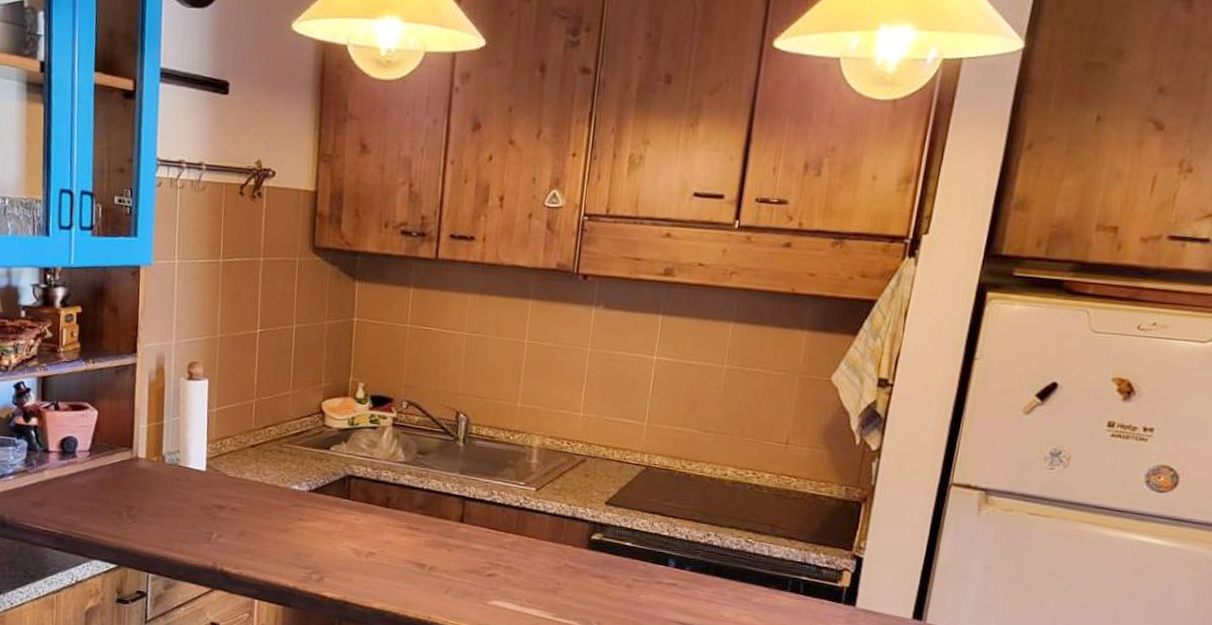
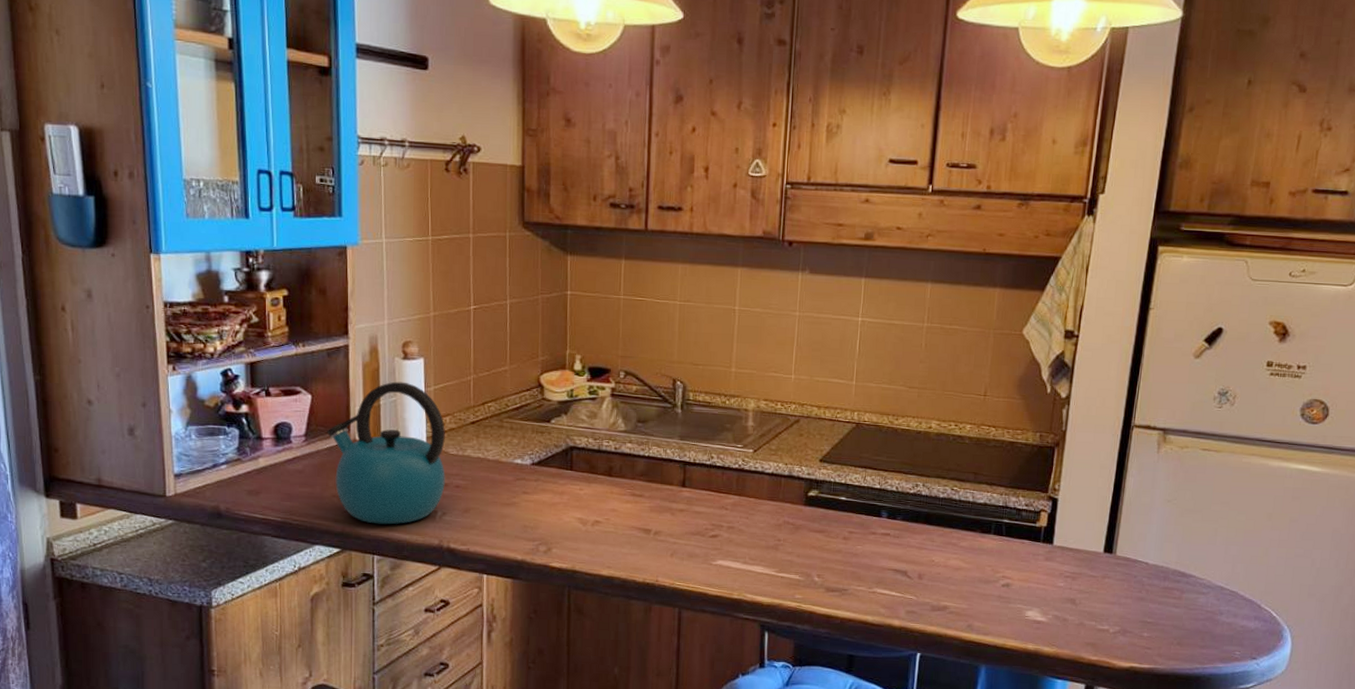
kettle: none [110,401,225,544] -> present [327,381,445,525]

